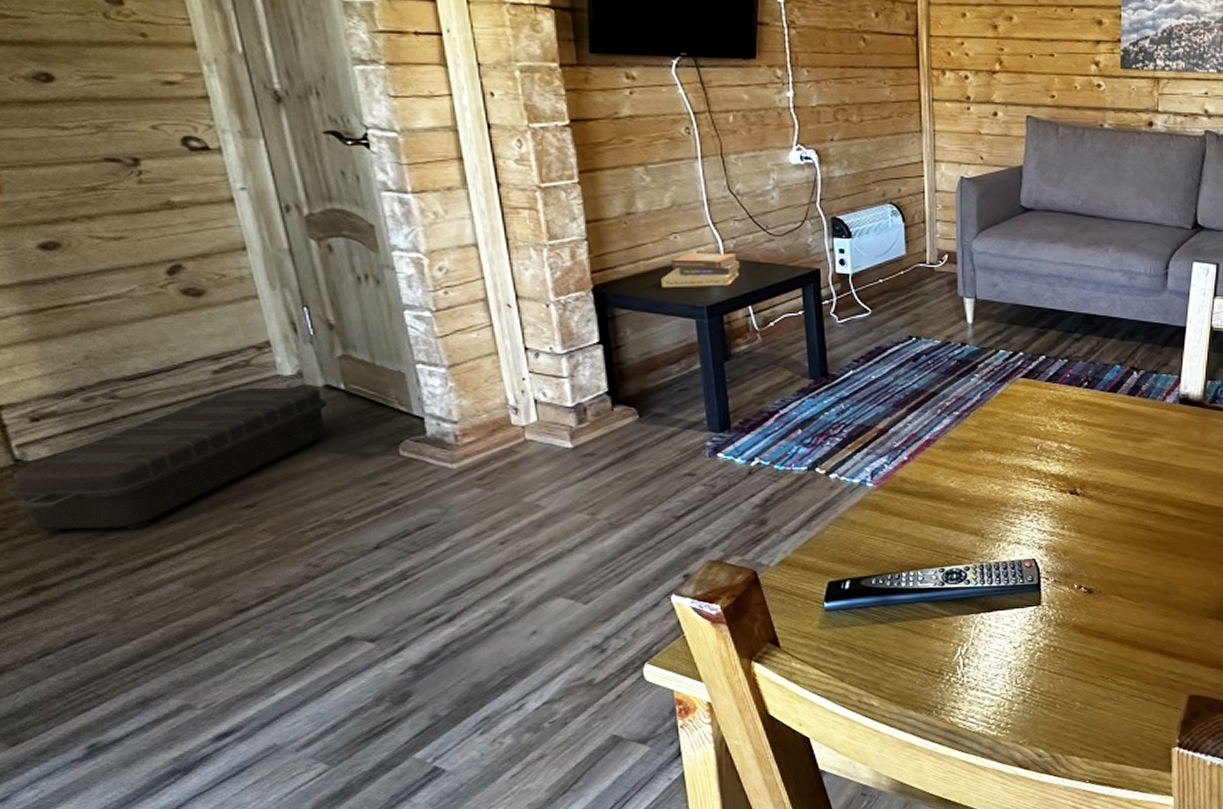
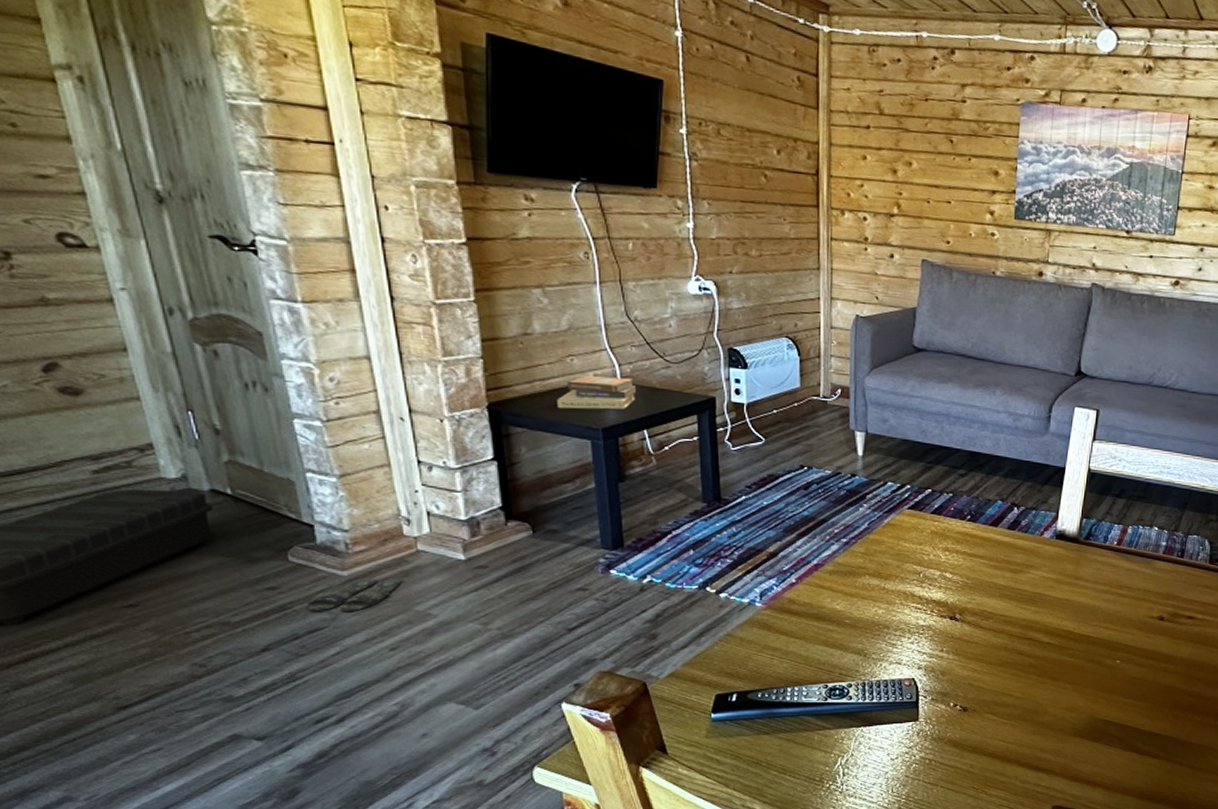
slippers: none [419,470,511,507] -> present [308,579,402,612]

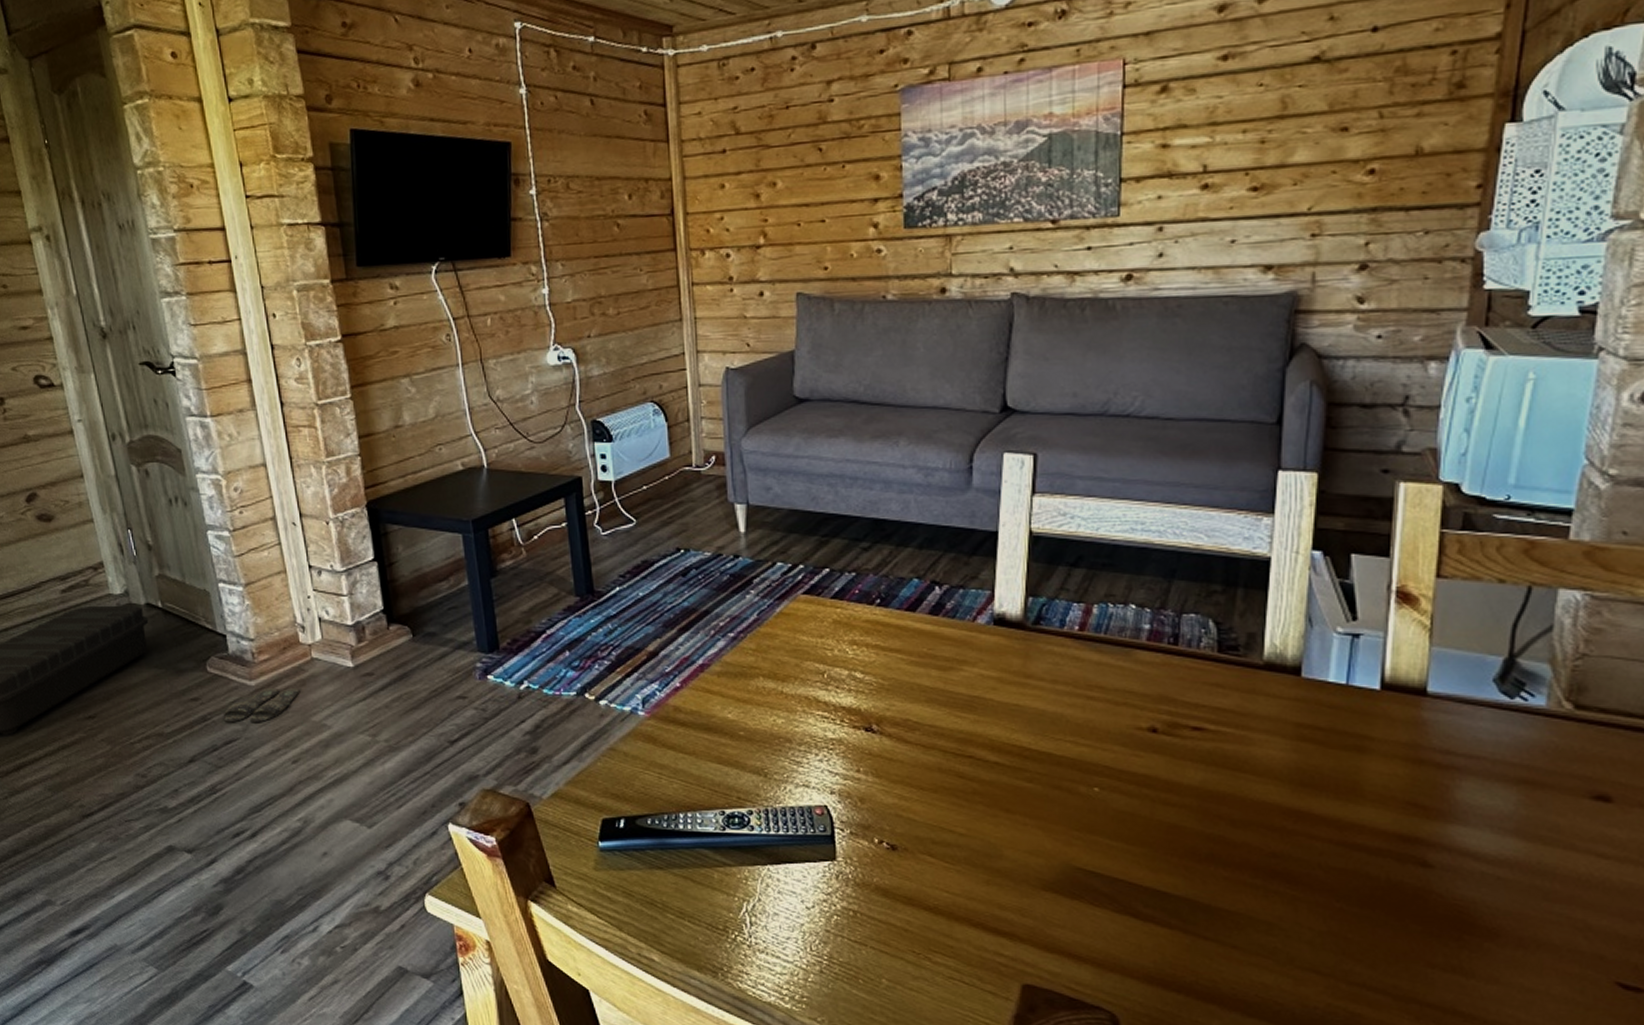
books: present [557,376,637,410] -> none [429,463,503,503]

